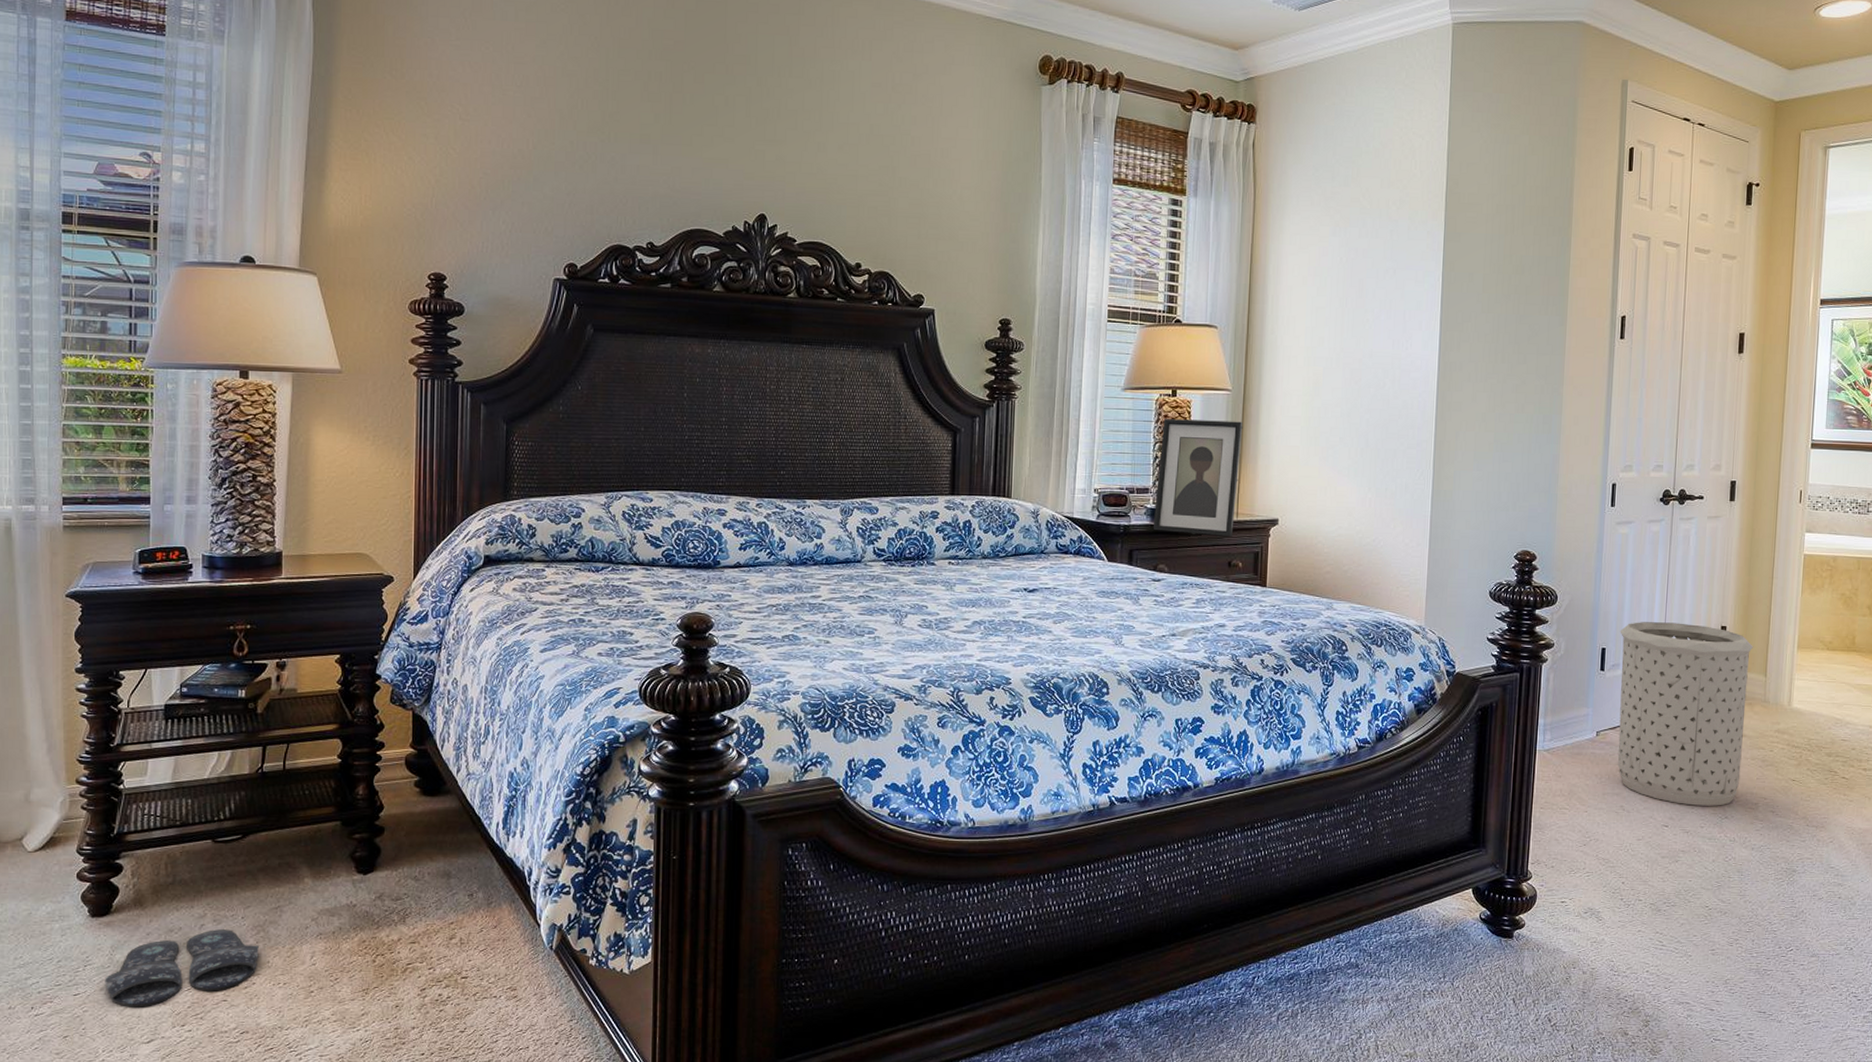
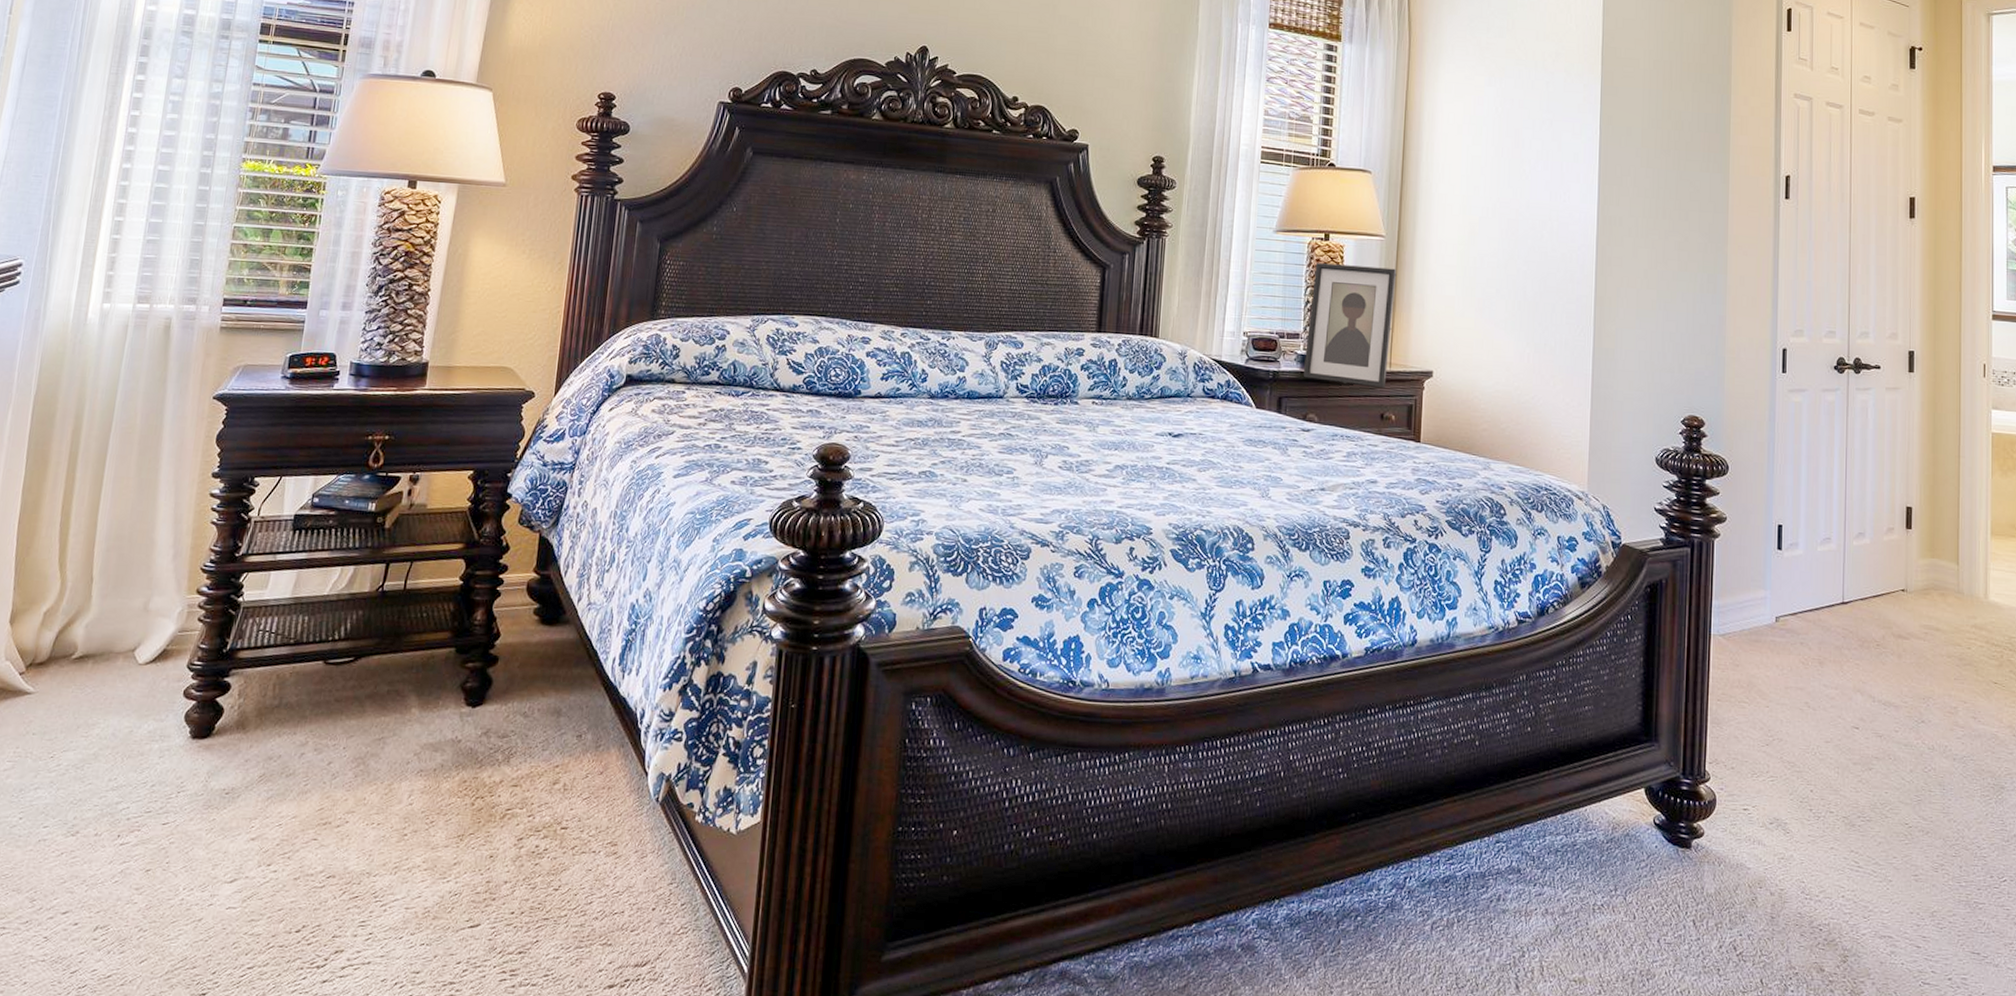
slippers: present [105,929,259,1007] -> none [195,759,357,842]
laundry basket: present [1617,622,1754,806] -> none [1797,498,1943,708]

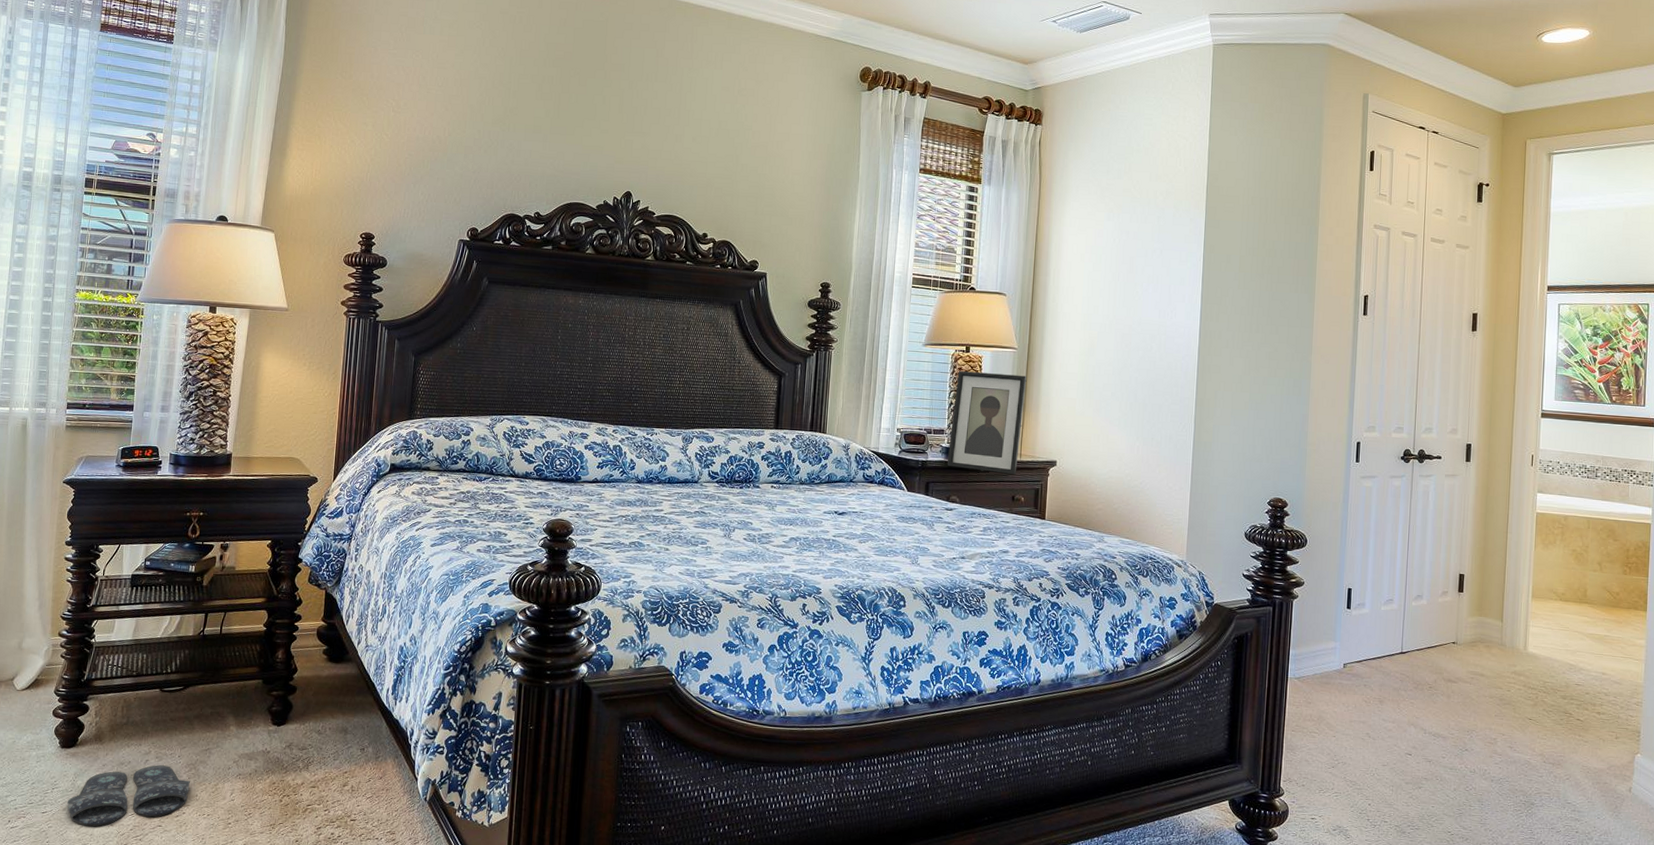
slippers: none [195,759,357,842] -> present [67,765,190,827]

